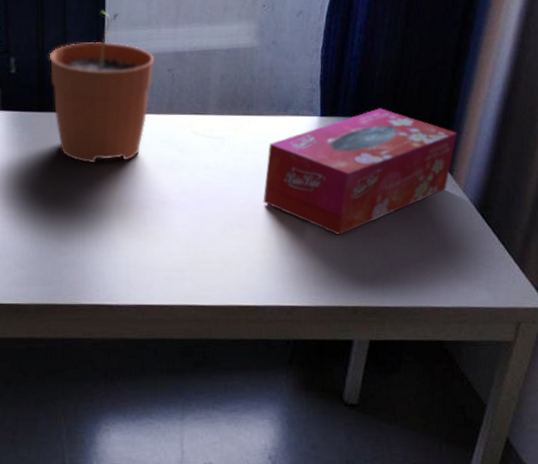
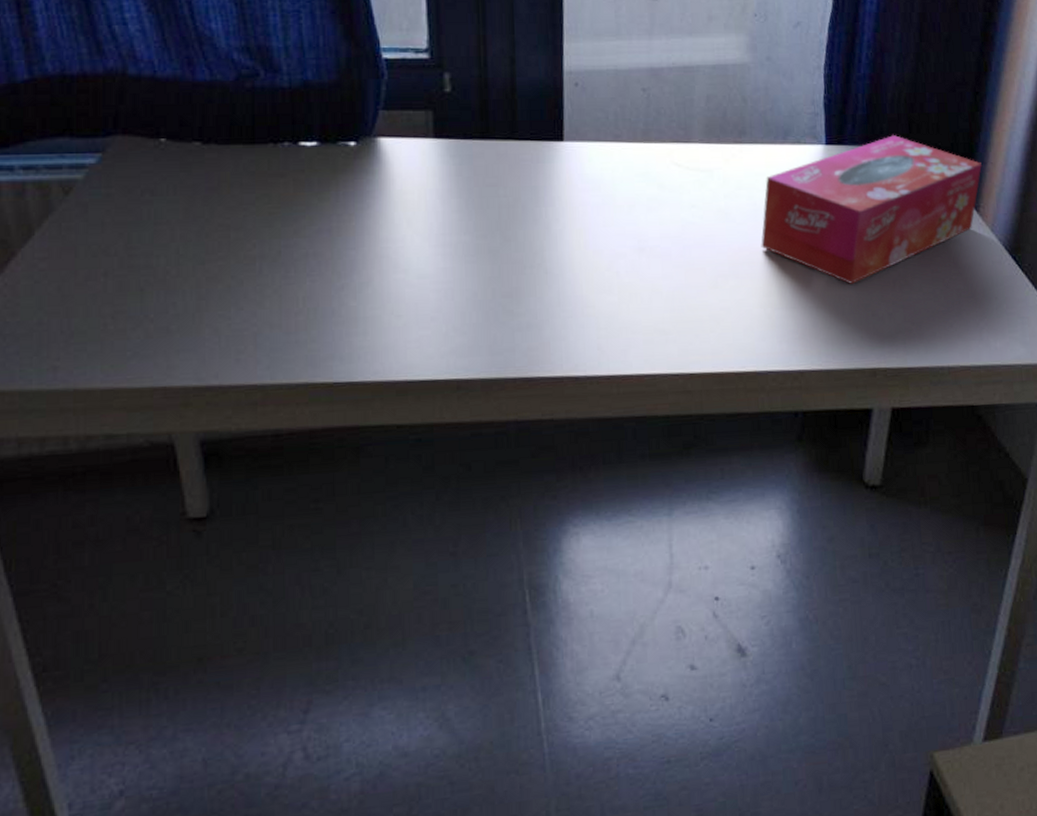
plant pot: present [49,10,154,164] -> none [493,17,625,203]

